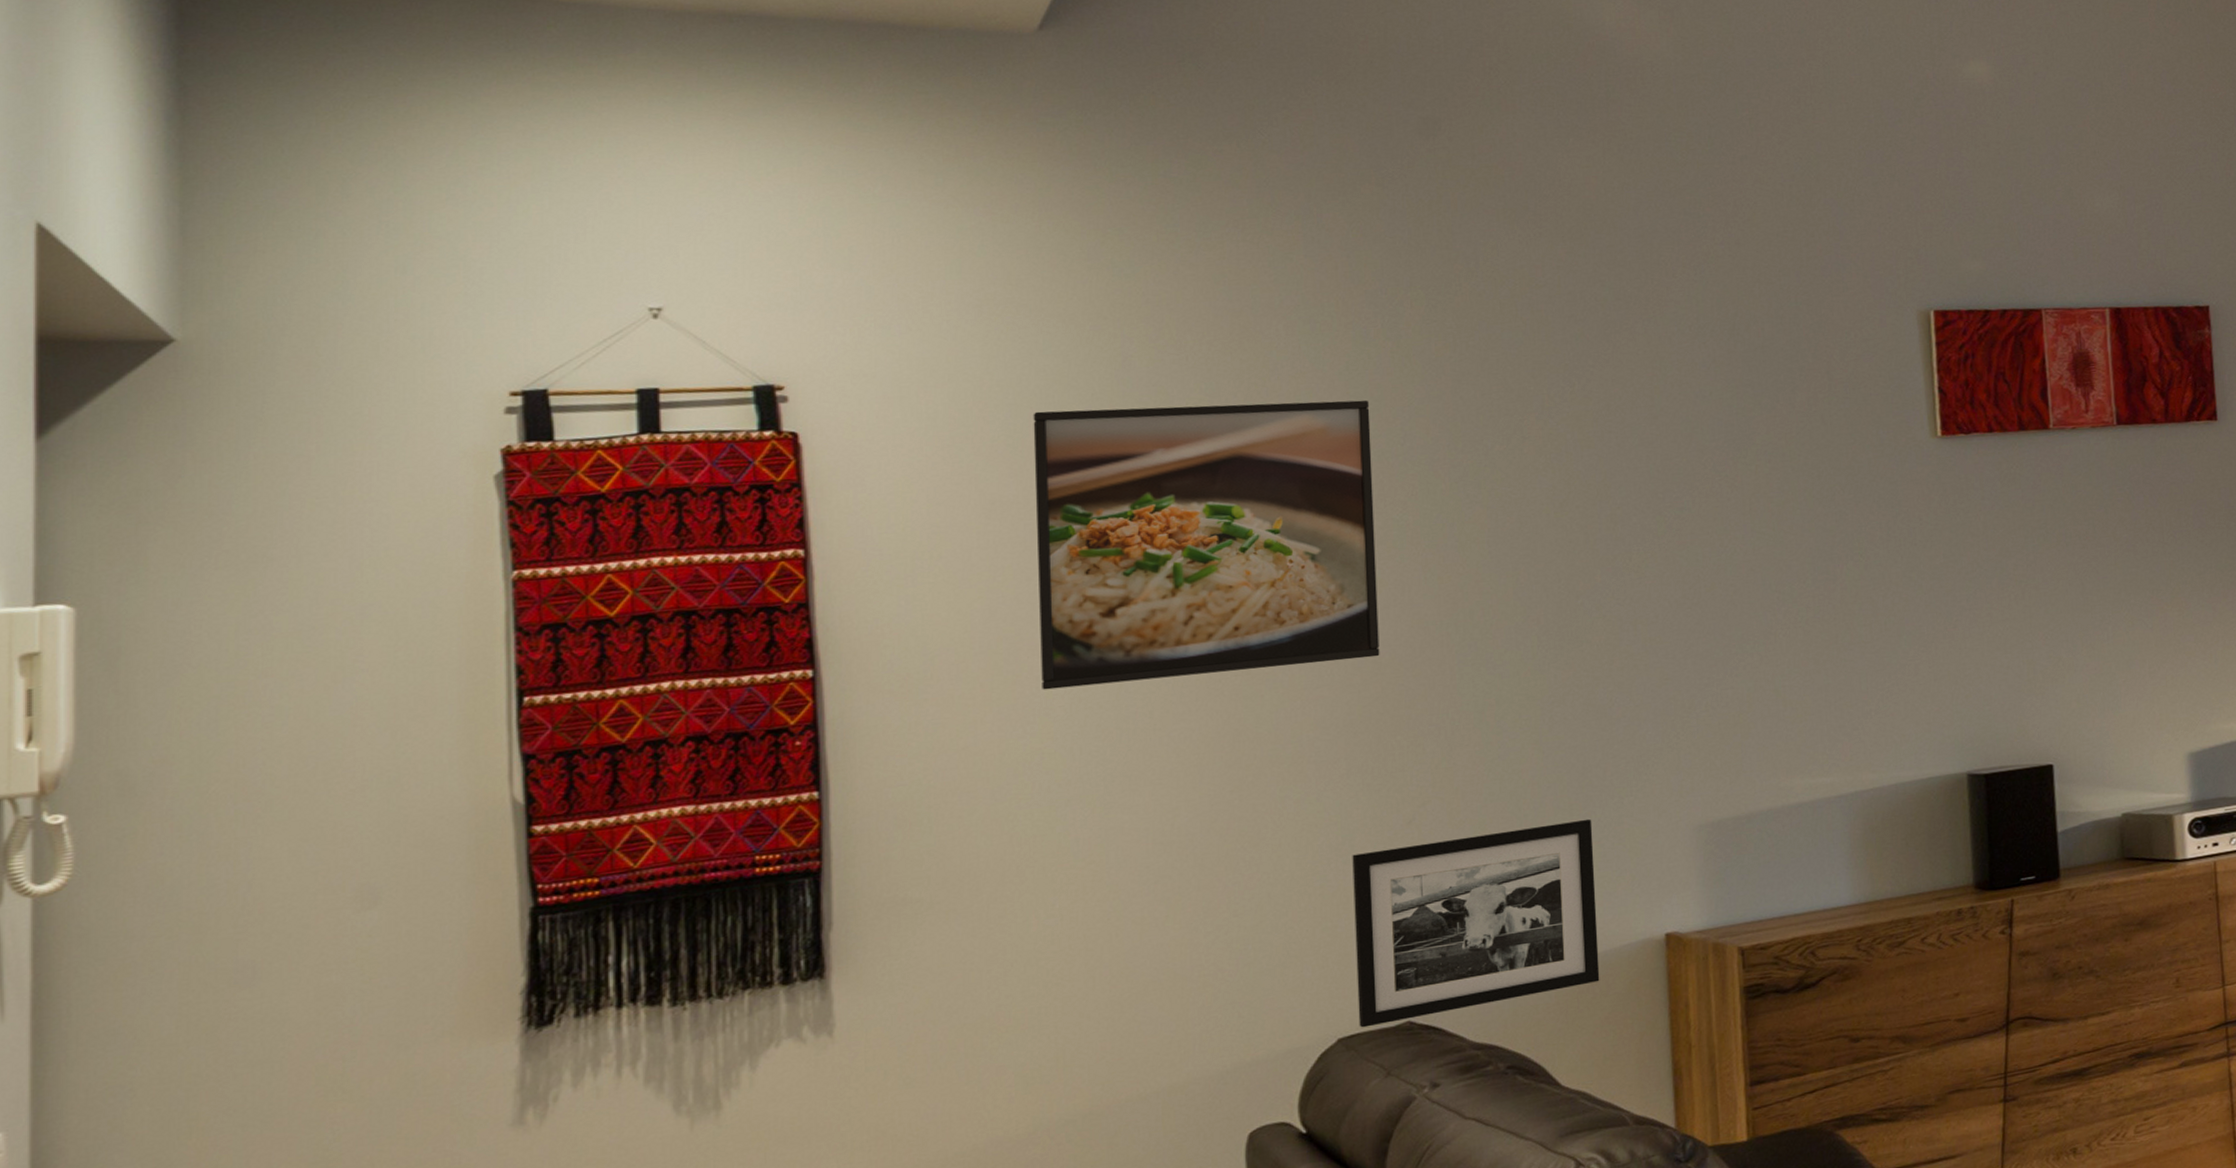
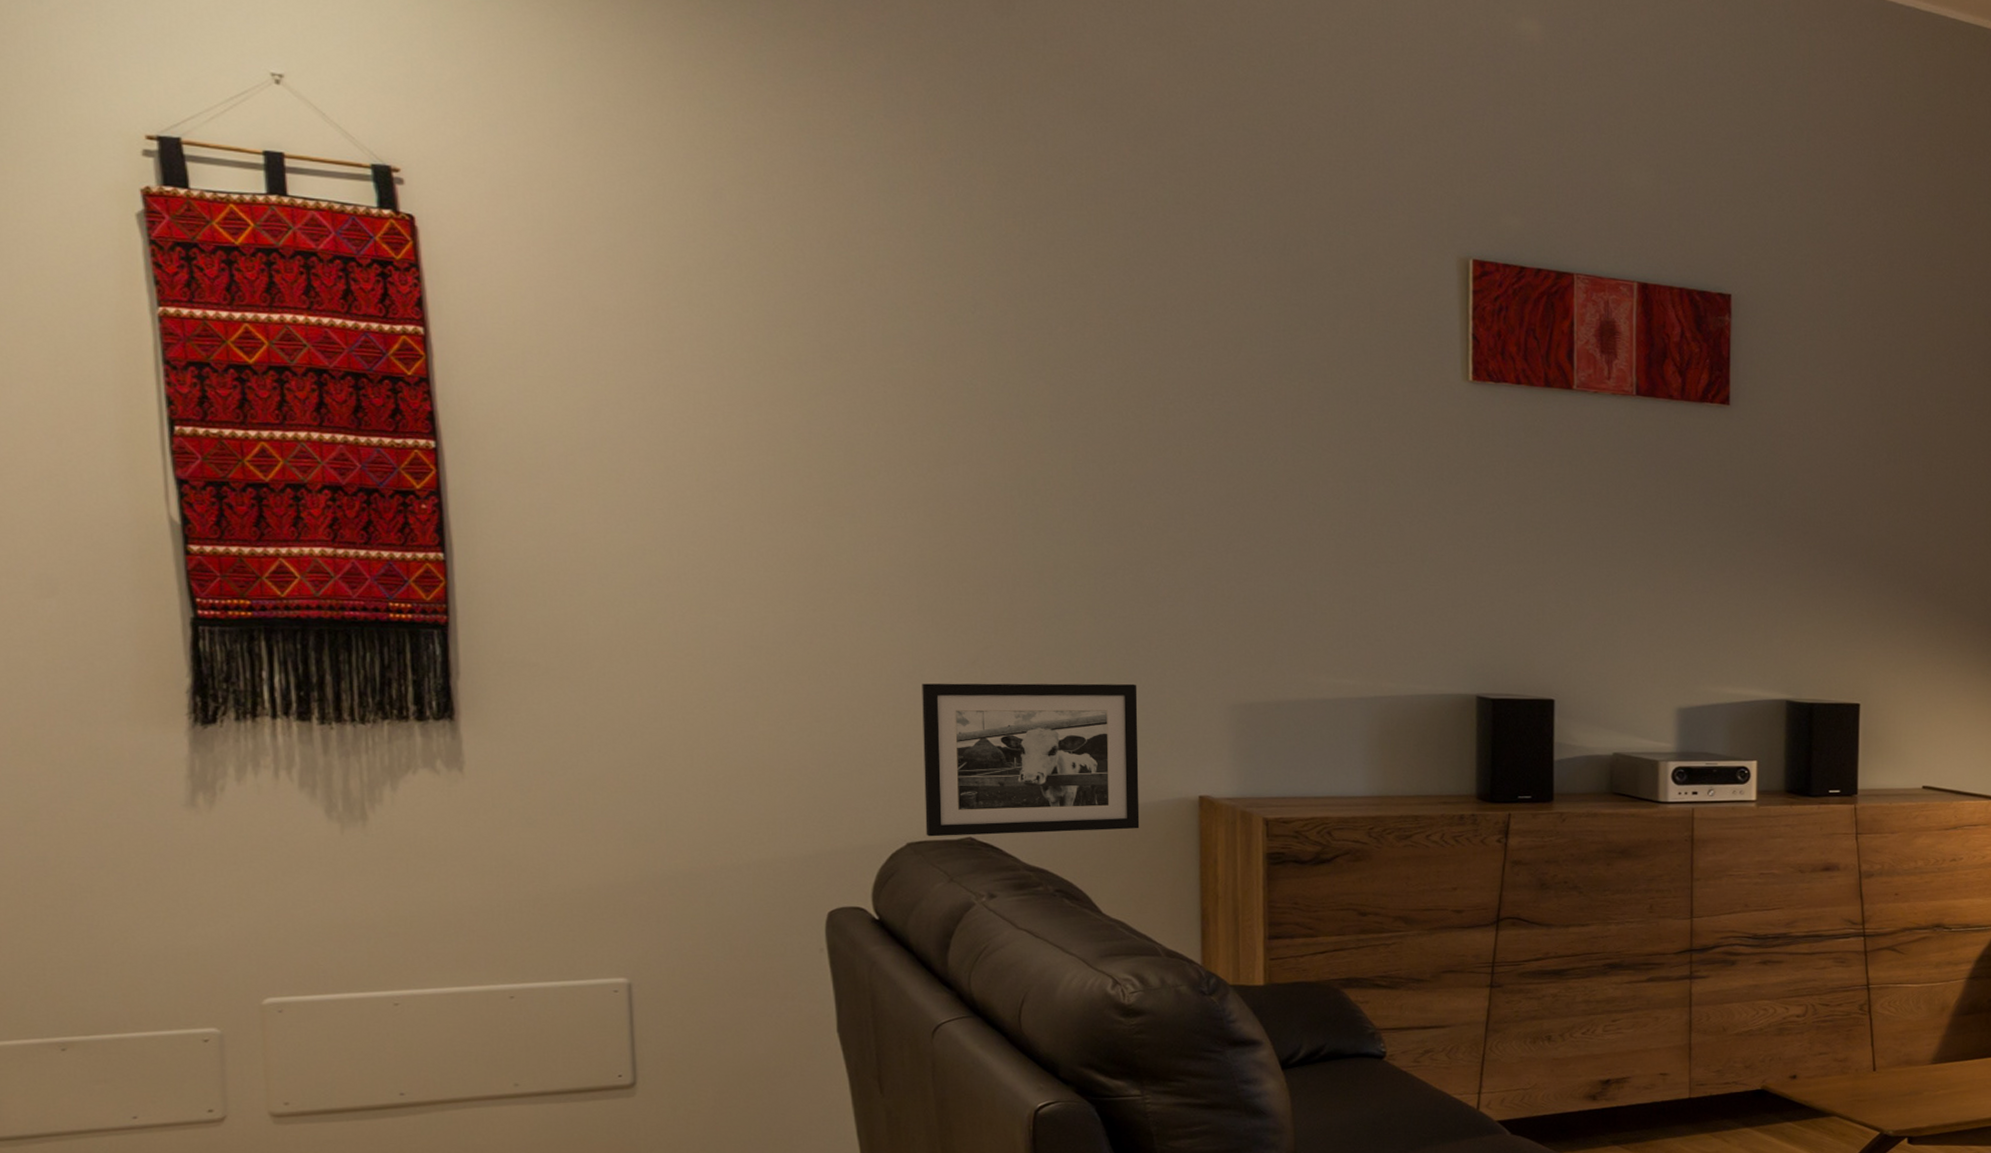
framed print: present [1033,400,1380,690] -> none [631,229,949,508]

